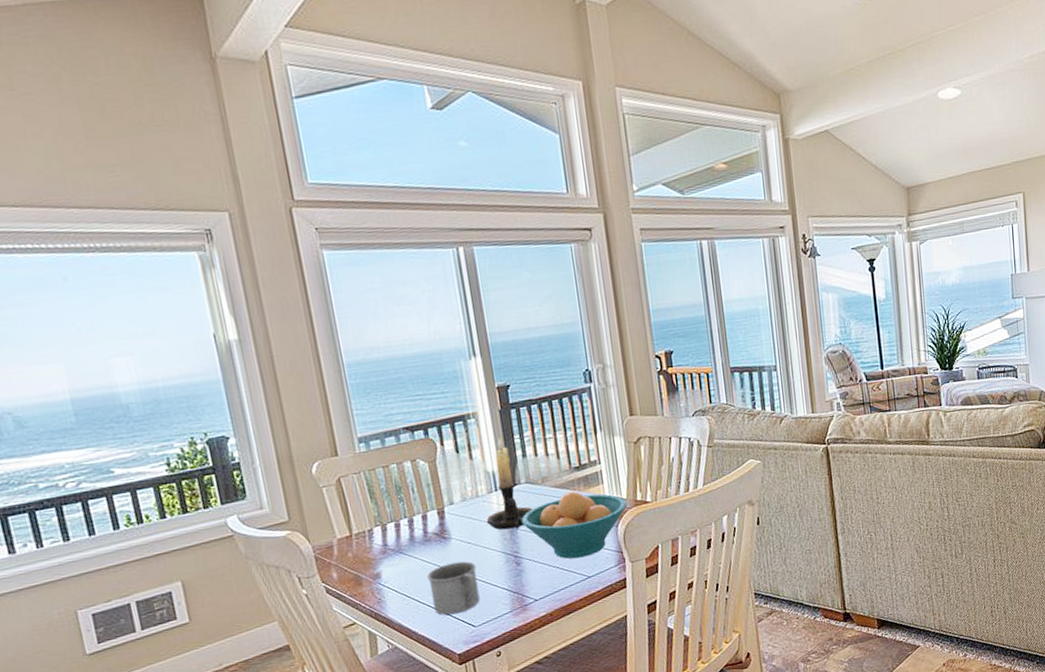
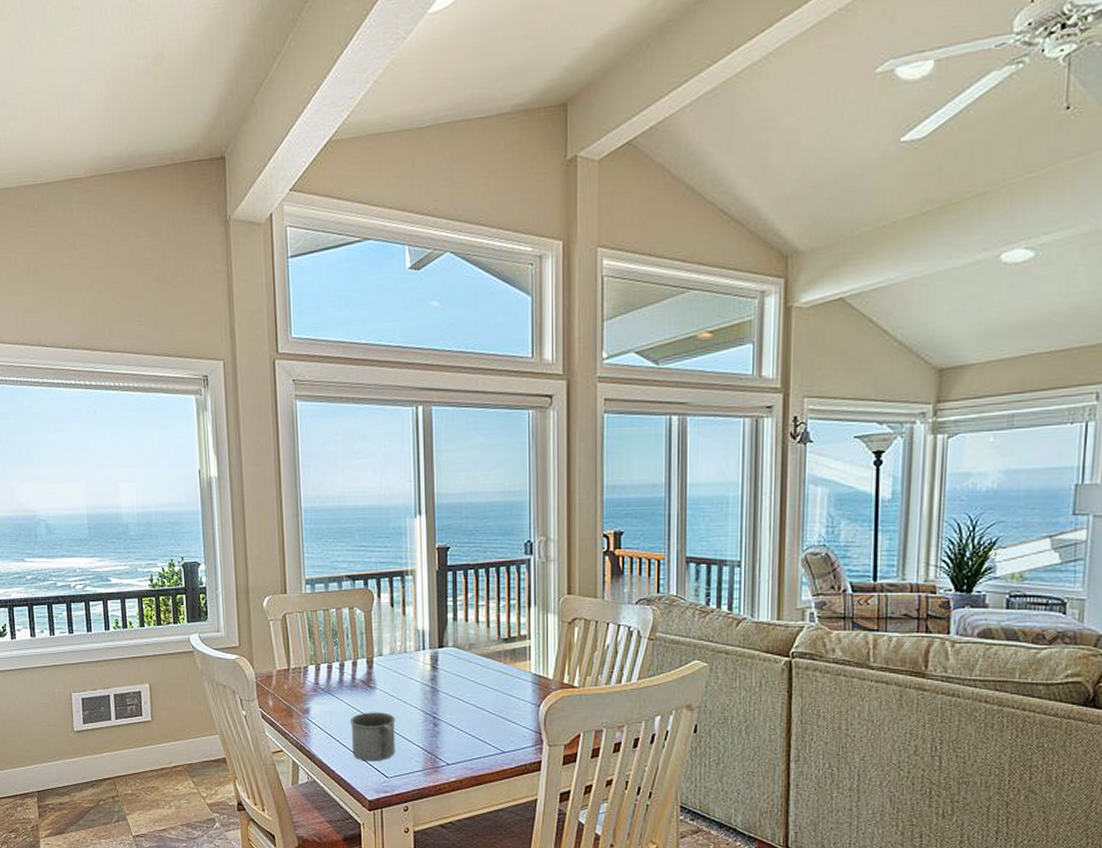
candle holder: present [486,437,534,530] -> none [411,598,457,691]
fruit bowl: present [521,491,627,559] -> none [444,663,553,731]

